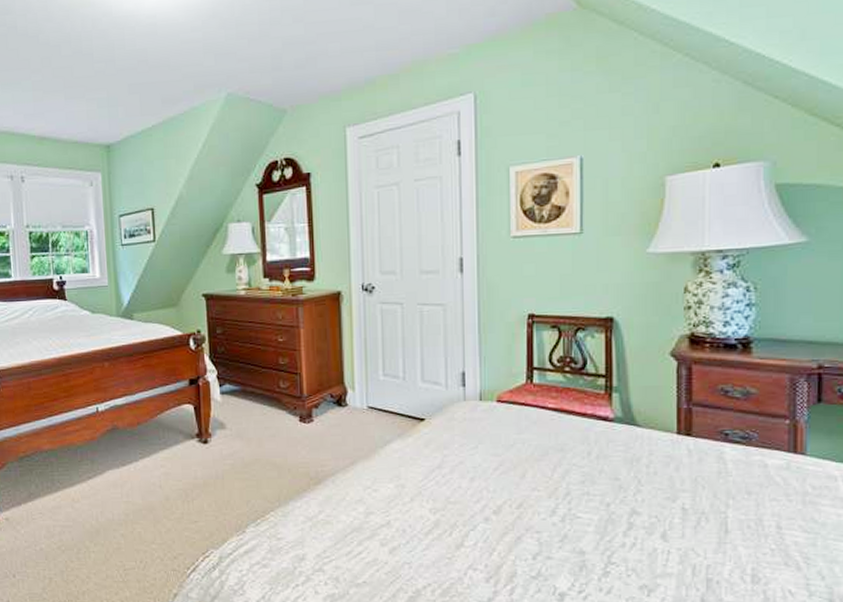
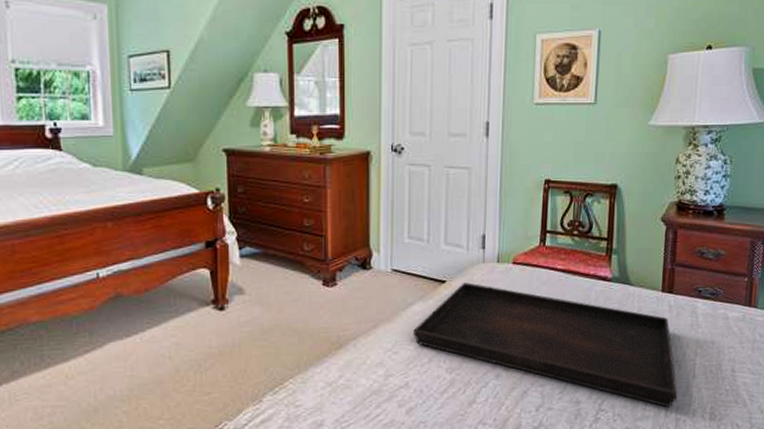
serving tray: none [393,421,707,566] -> present [413,282,678,408]

